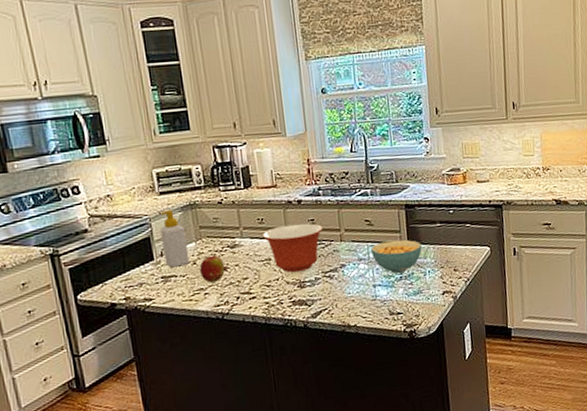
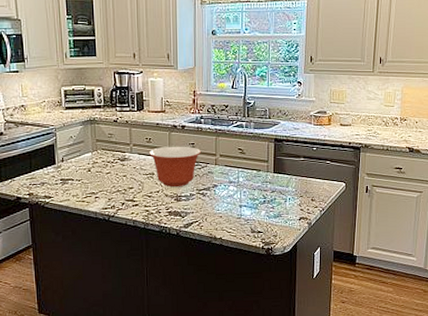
soap bottle: present [159,210,190,268] -> none [63,124,86,172]
fruit: present [199,255,230,283] -> none [93,165,119,188]
cereal bowl: present [371,239,422,273] -> none [241,169,285,197]

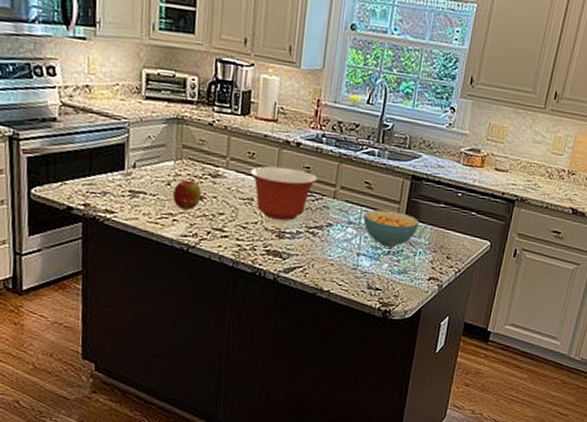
fruit: none [93,165,119,188] -> present [173,180,207,210]
cereal bowl: none [241,169,285,197] -> present [363,209,419,247]

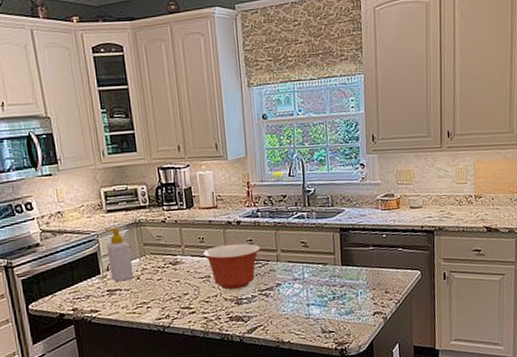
soap bottle: none [136,118,166,184] -> present [106,228,134,282]
fruit: present [173,180,207,210] -> none [143,271,172,297]
cereal bowl: present [363,209,419,247] -> none [306,261,355,293]

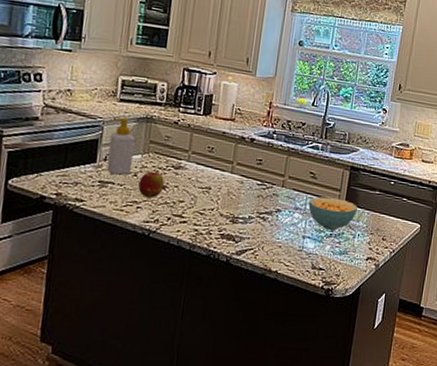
fruit: none [143,271,172,297] -> present [138,171,169,198]
mixing bowl: present [203,243,260,290] -> none [209,159,268,207]
cereal bowl: none [306,261,355,293] -> present [308,197,357,230]

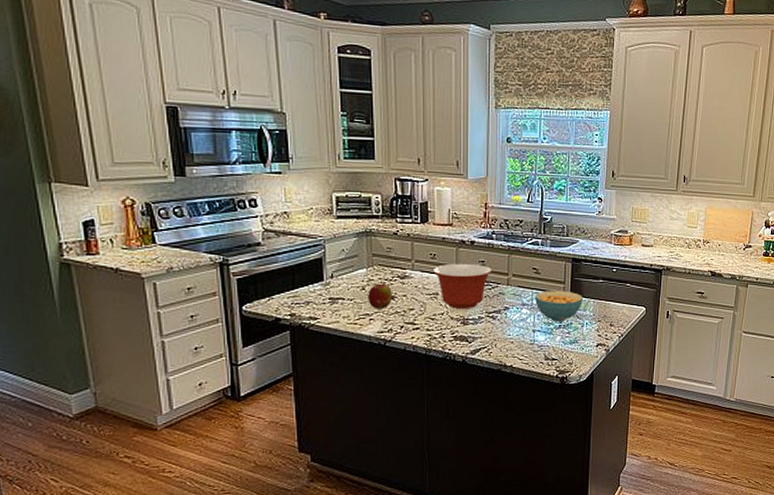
soap bottle: present [106,118,135,175] -> none [333,235,359,290]
mixing bowl: none [209,159,268,207] -> present [434,263,491,310]

